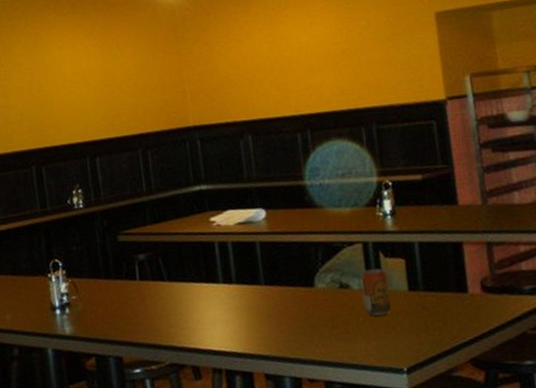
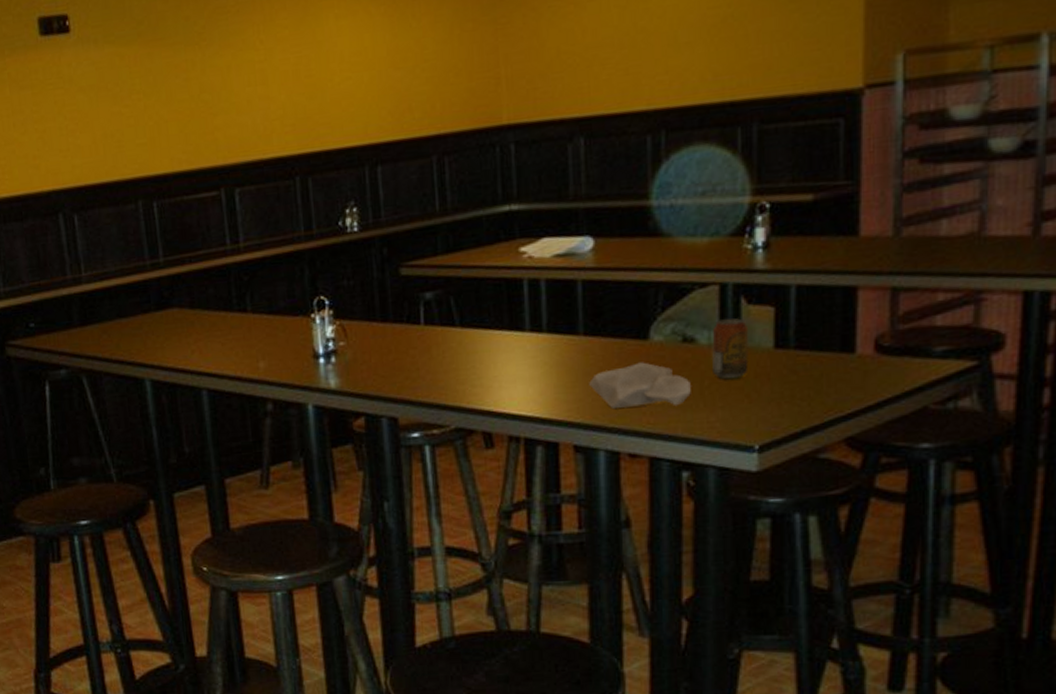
bowl: none [272,305,351,343] -> present [589,362,691,408]

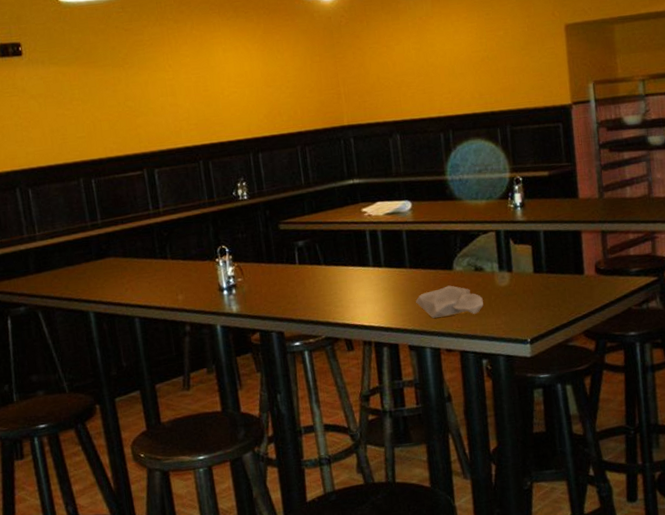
beverage can: present [712,318,749,379] -> none [493,253,519,295]

